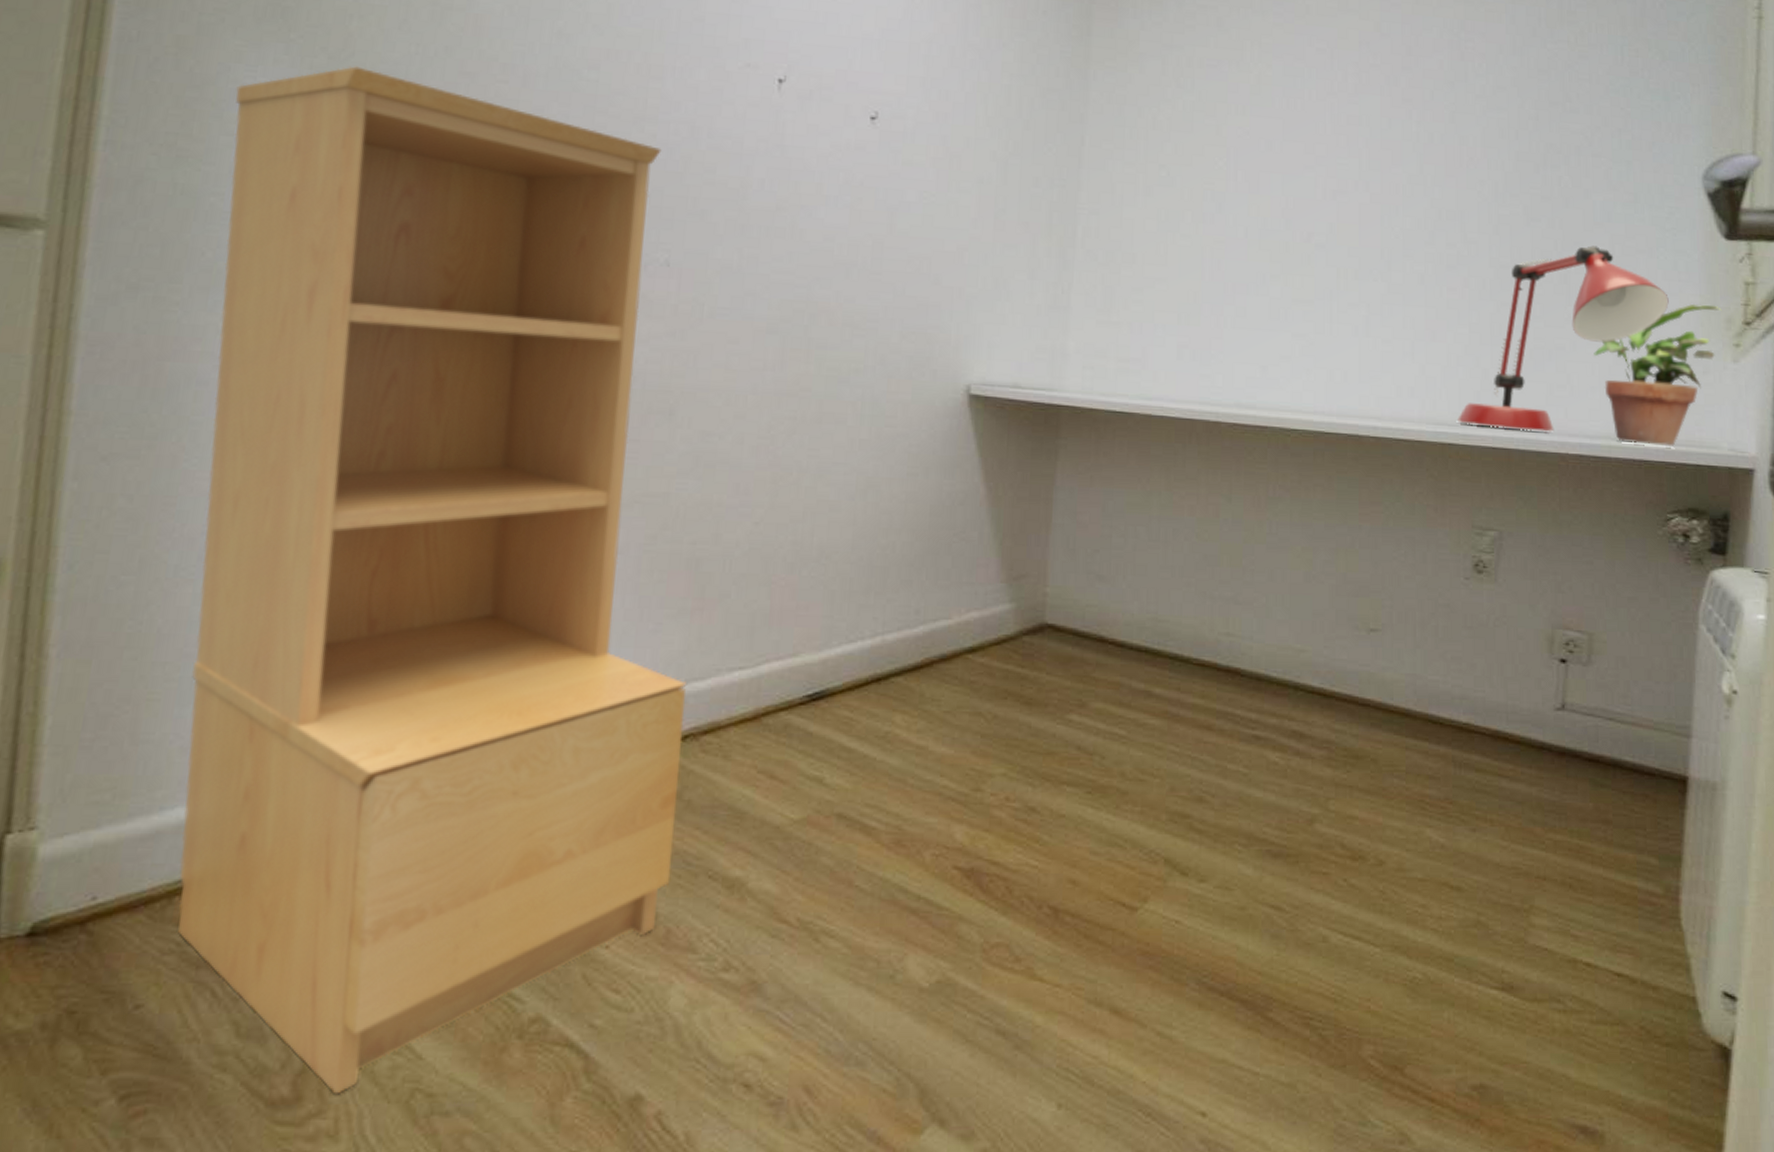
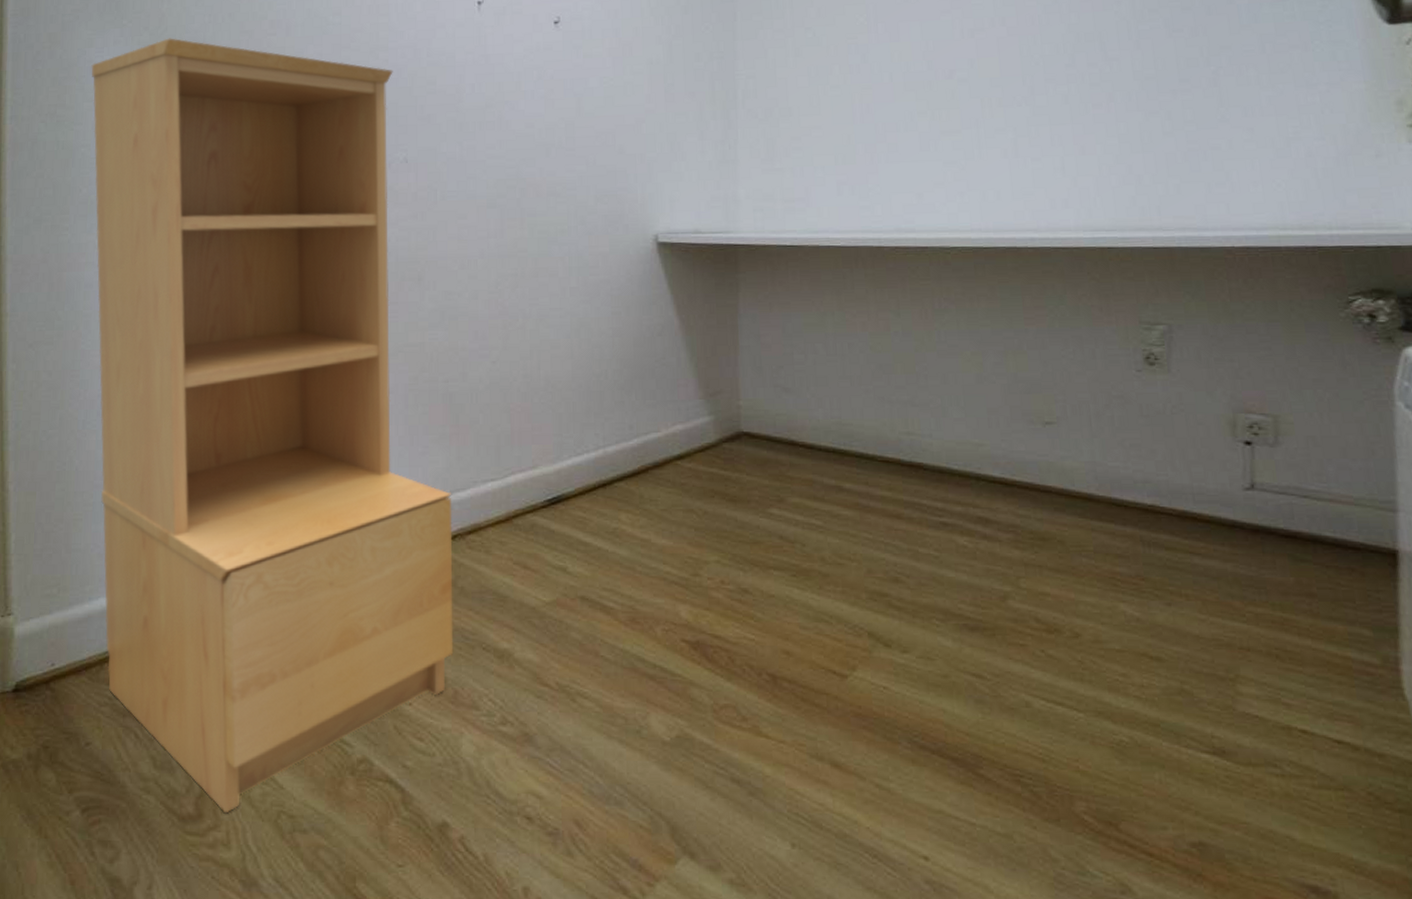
desk lamp: present [1457,245,1669,432] -> none [1115,47,1330,229]
potted plant: present [1594,303,1722,448] -> none [1252,89,1391,232]

